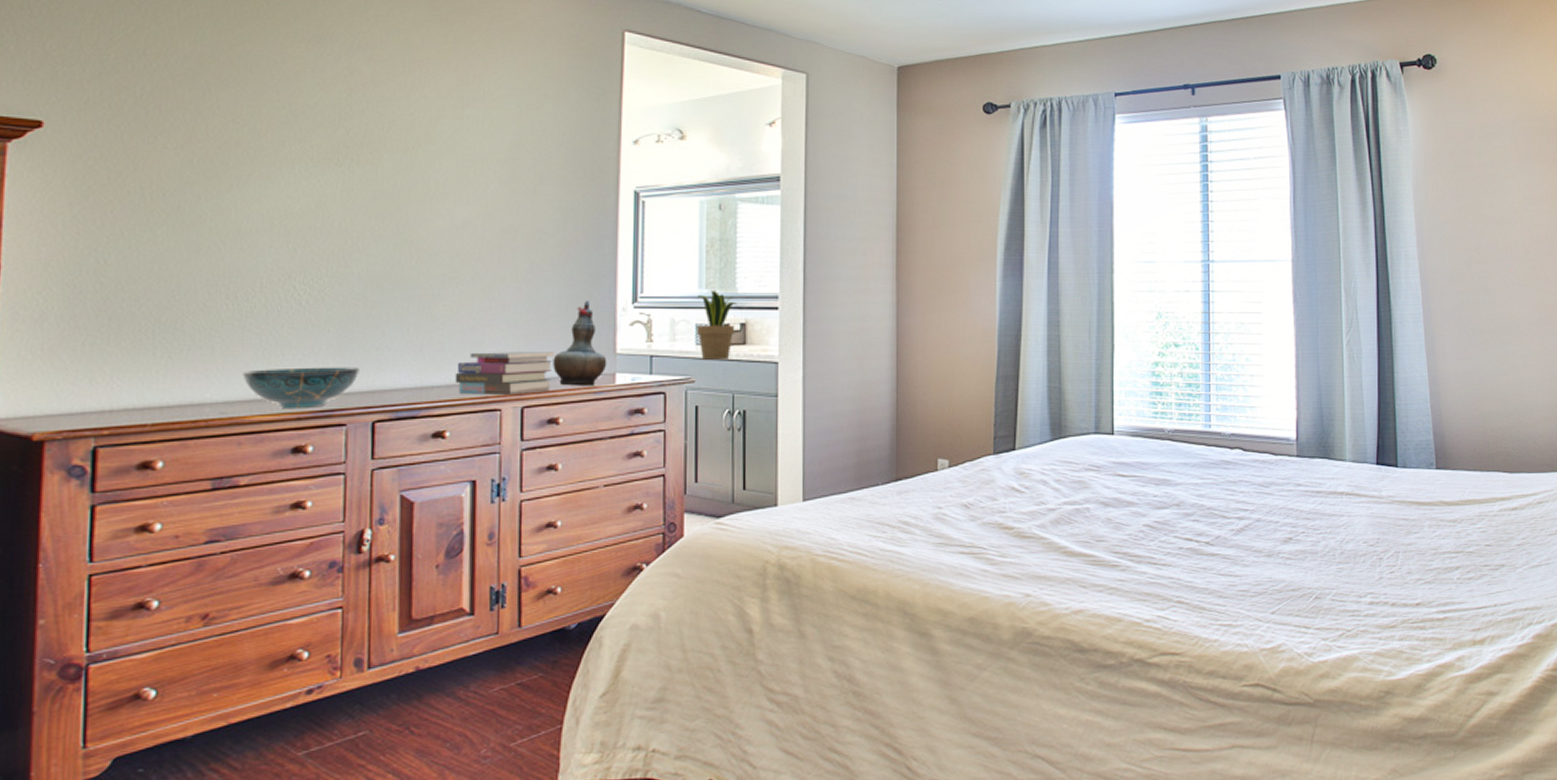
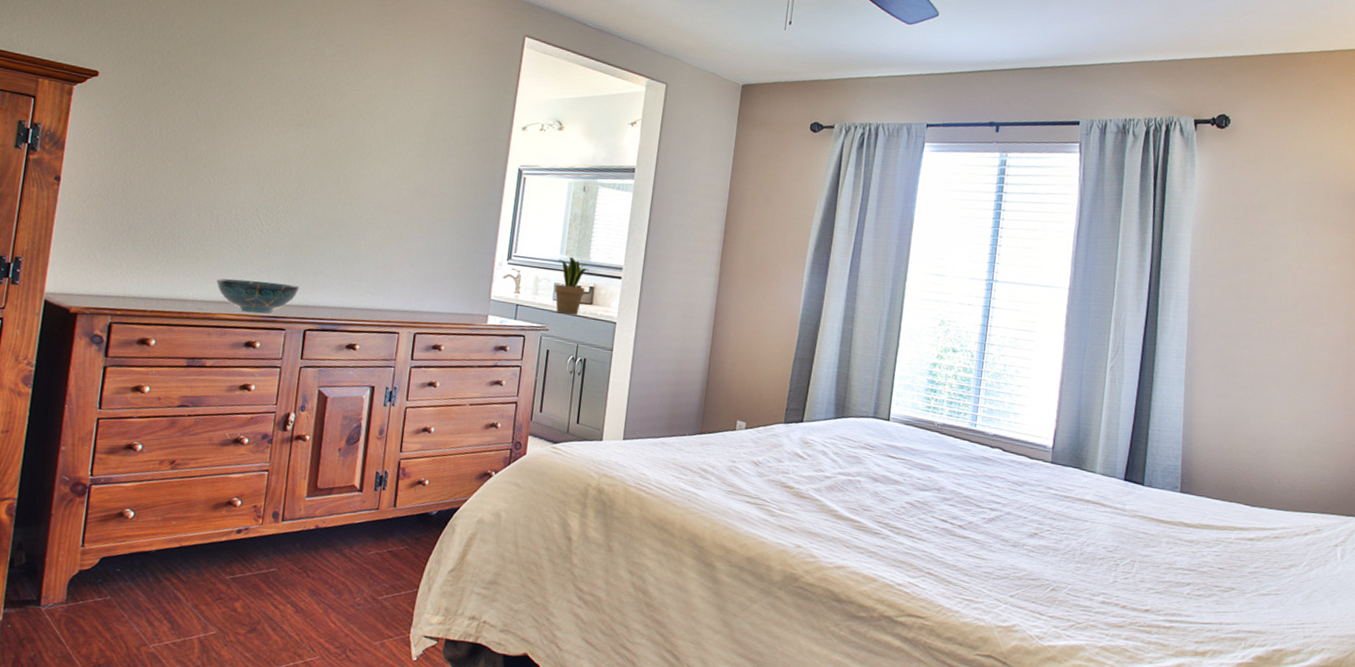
books: present [454,350,555,396] -> none [367,284,444,324]
decorative vase: present [553,301,607,386] -> none [441,254,483,323]

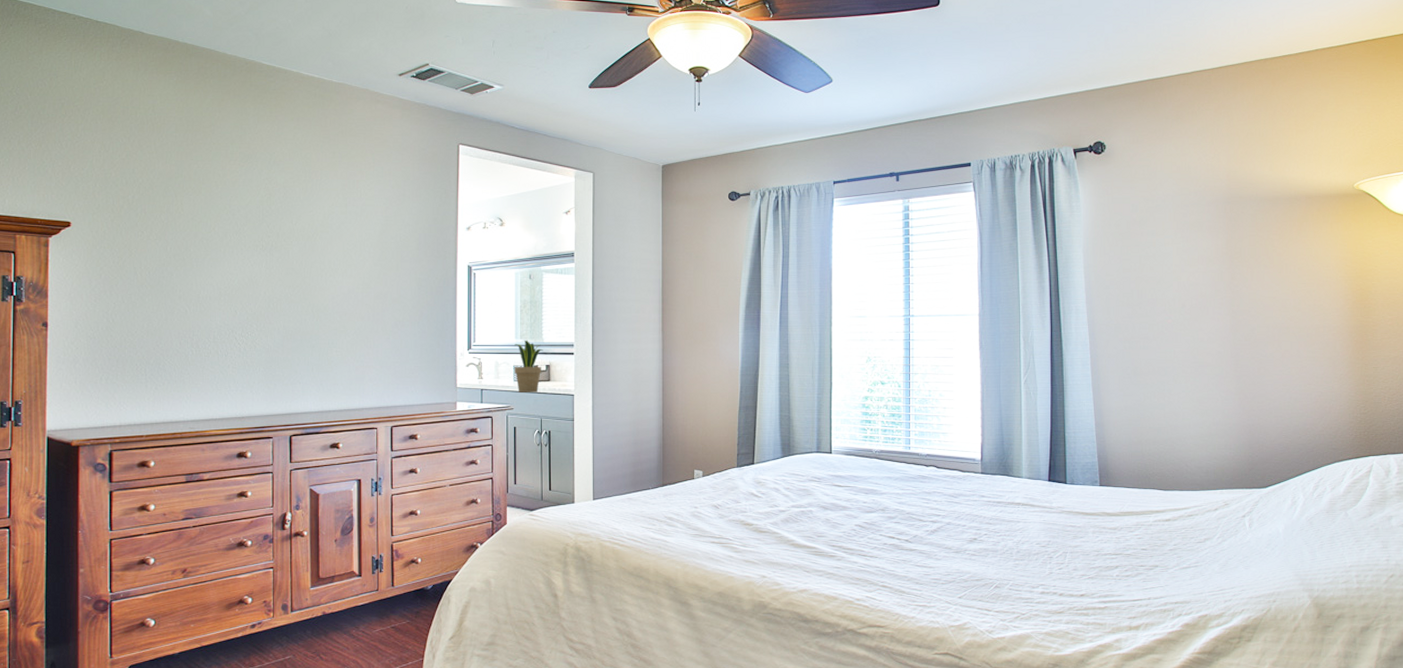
decorative bowl: present [216,278,300,314] -> none [204,396,281,426]

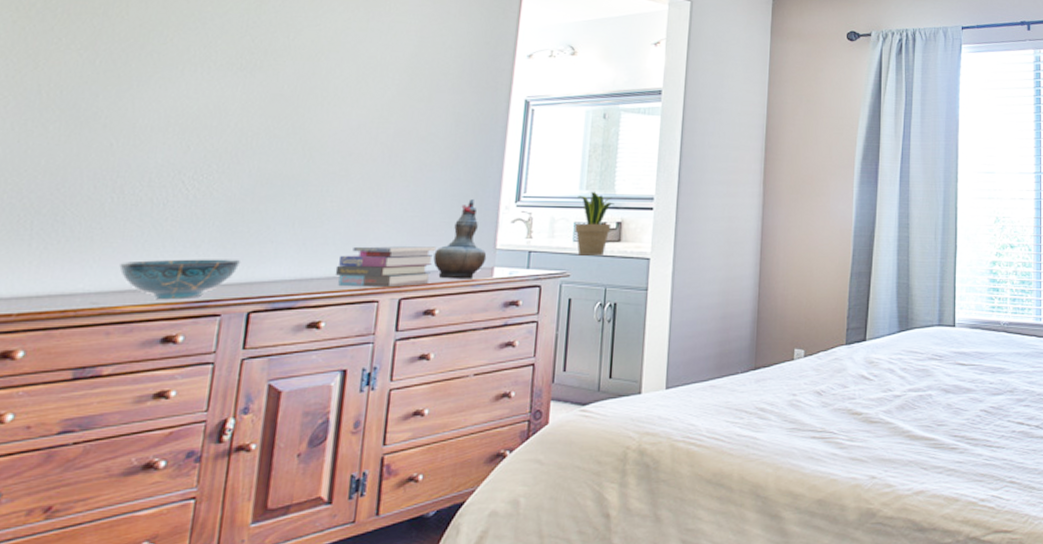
decorative bowl: none [204,396,281,426] -> present [119,259,241,300]
books: none [345,385,414,418] -> present [334,245,437,288]
decorative vase: none [412,348,451,411] -> present [433,199,487,279]

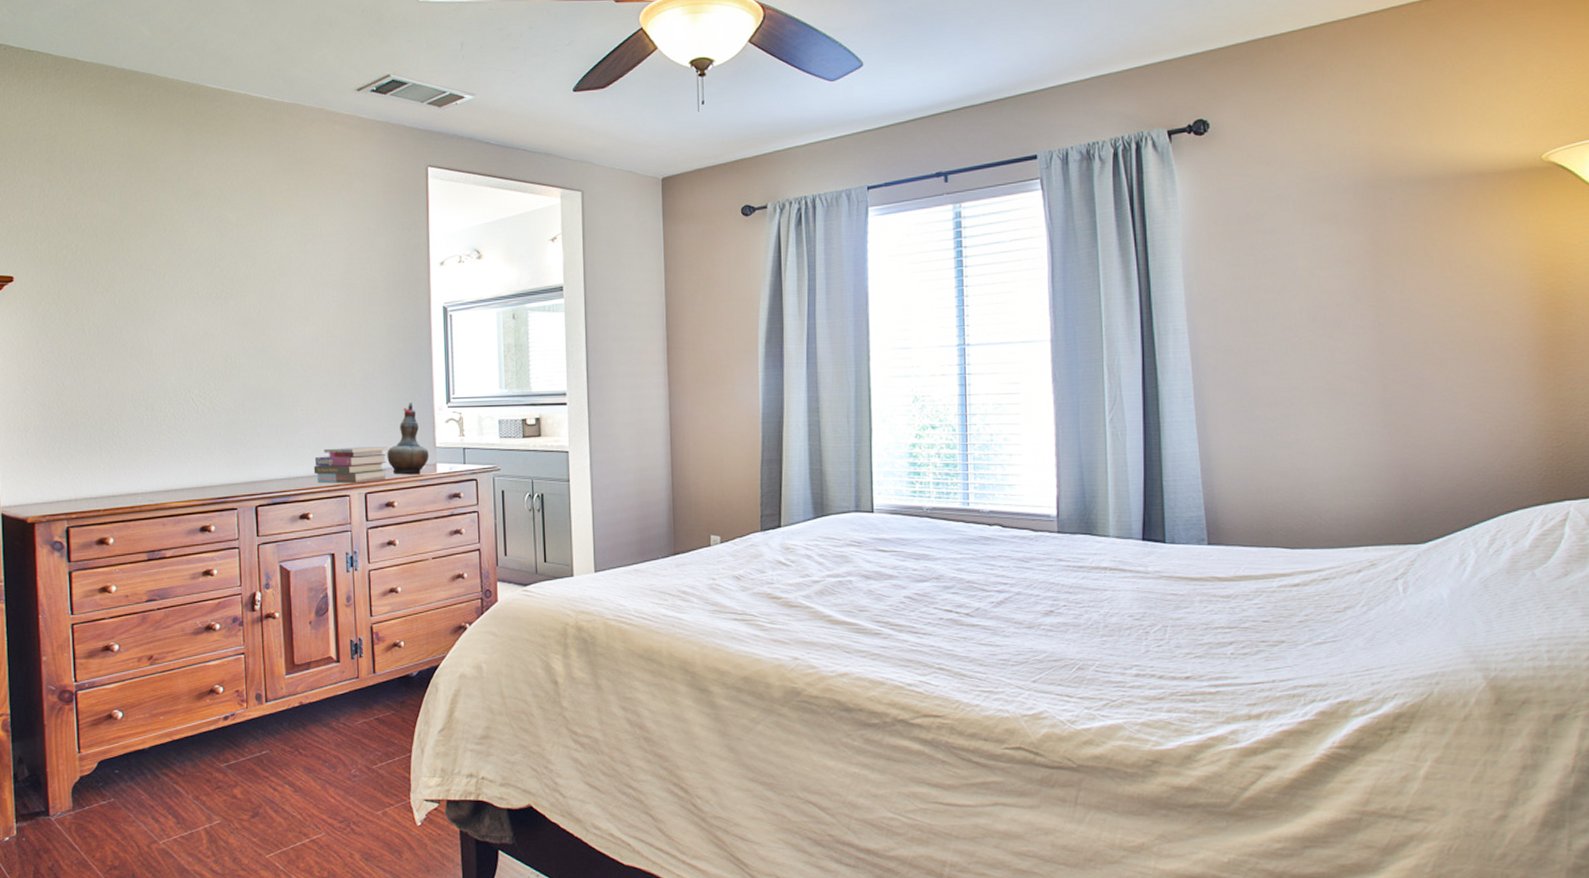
decorative bowl: present [119,259,241,300] -> none [162,462,244,497]
potted plant: present [575,191,615,256] -> none [499,389,532,451]

